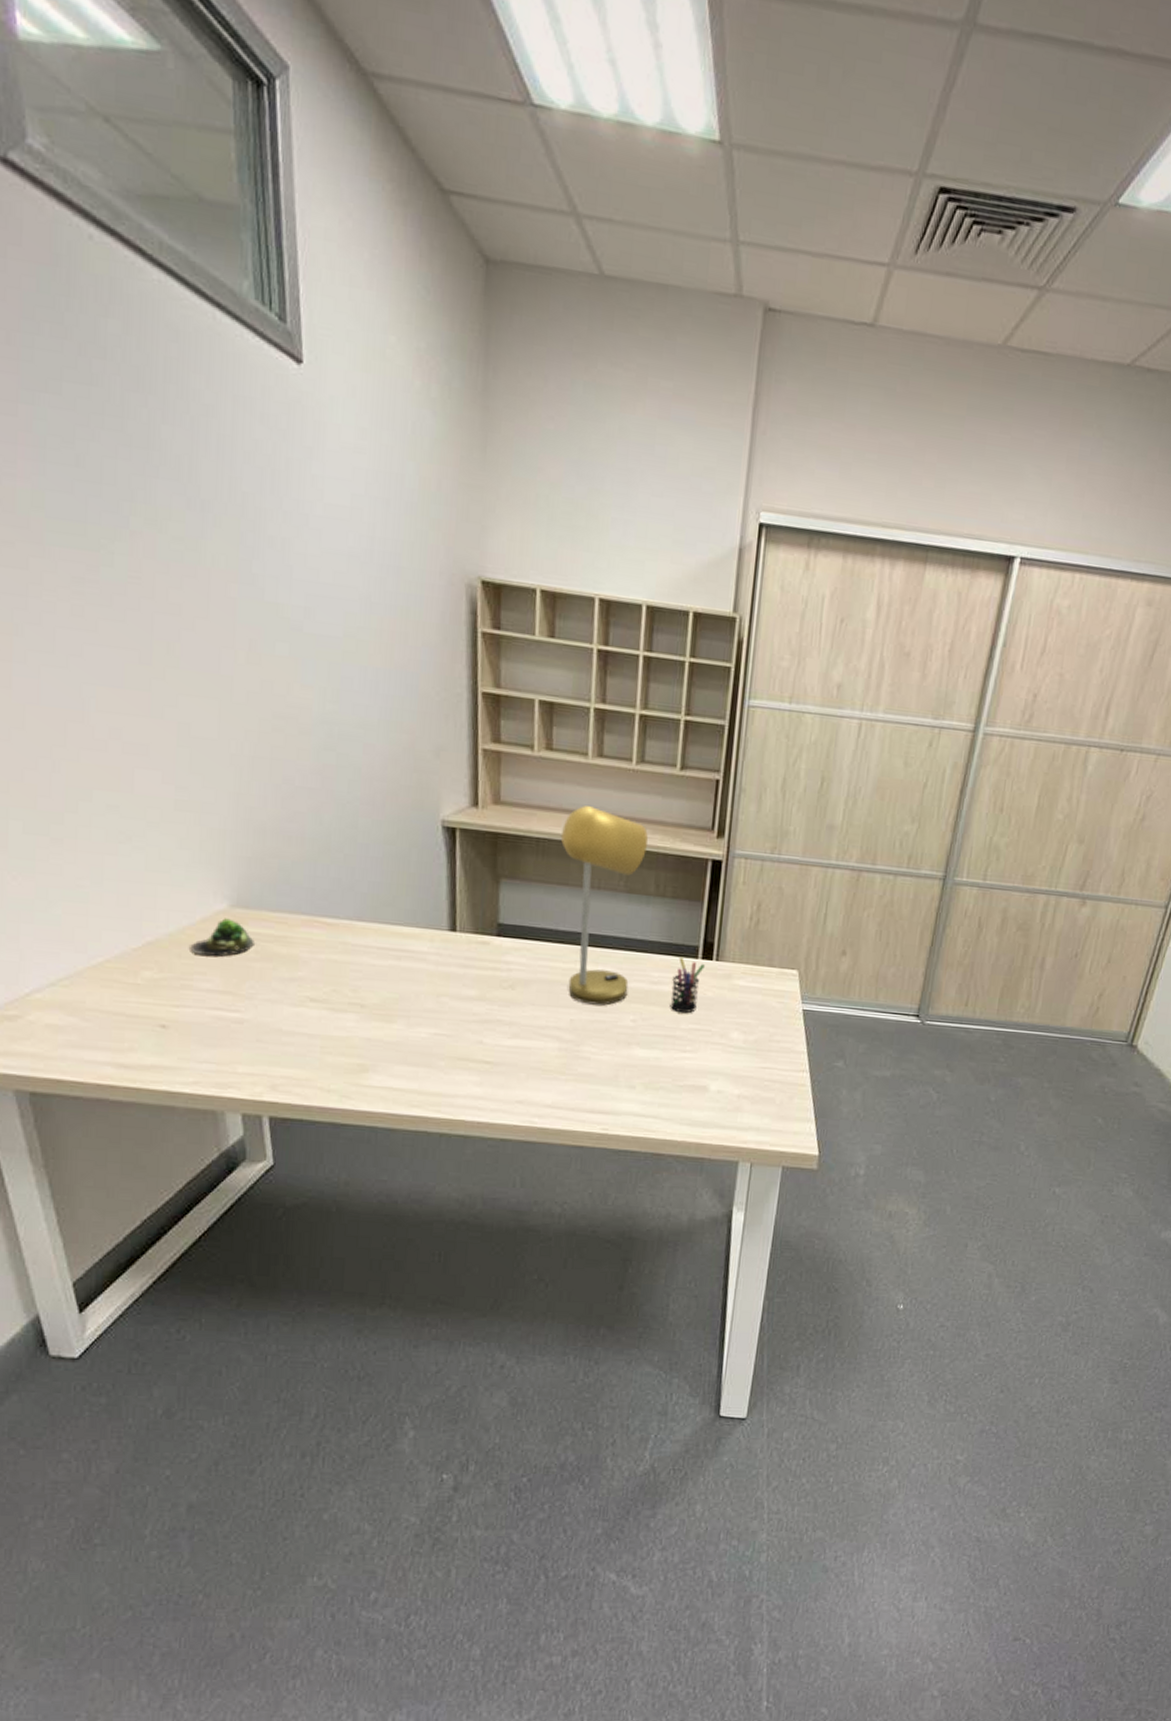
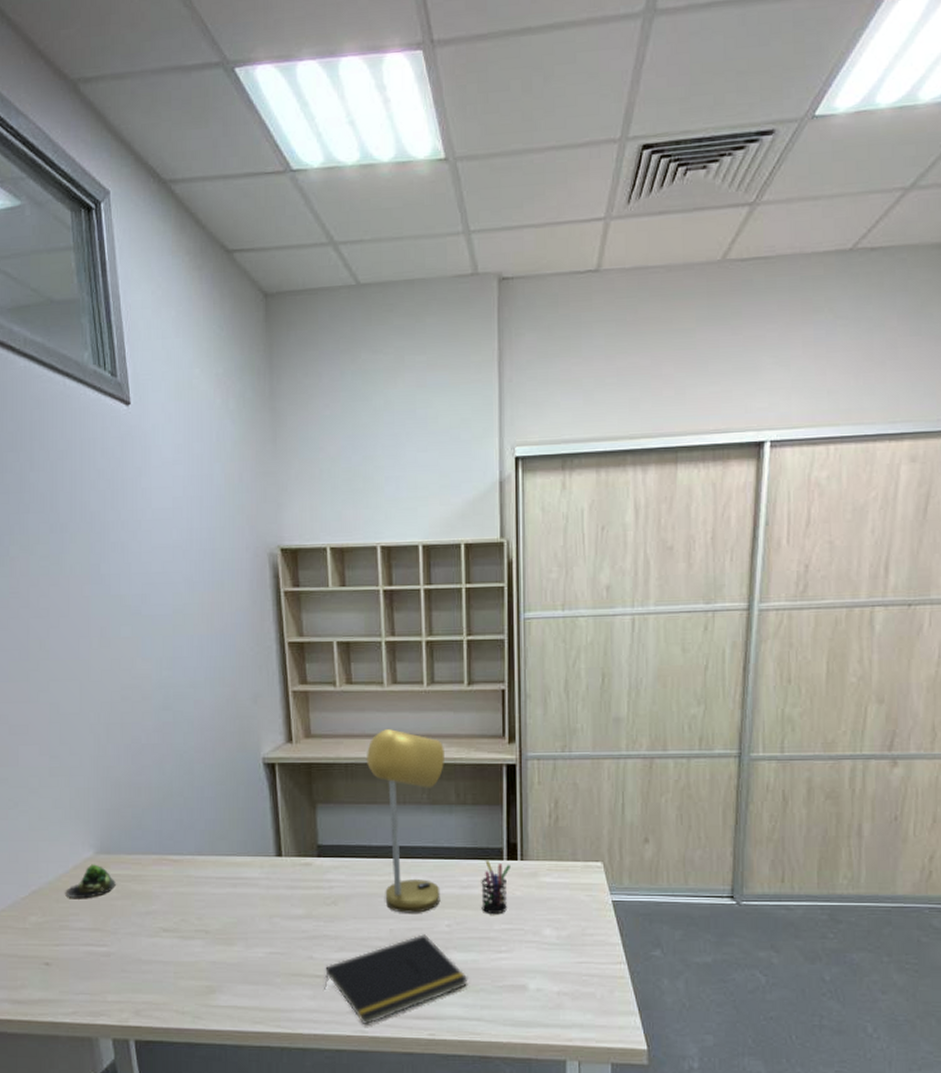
notepad: none [493,1027,649,1116] -> present [324,934,468,1026]

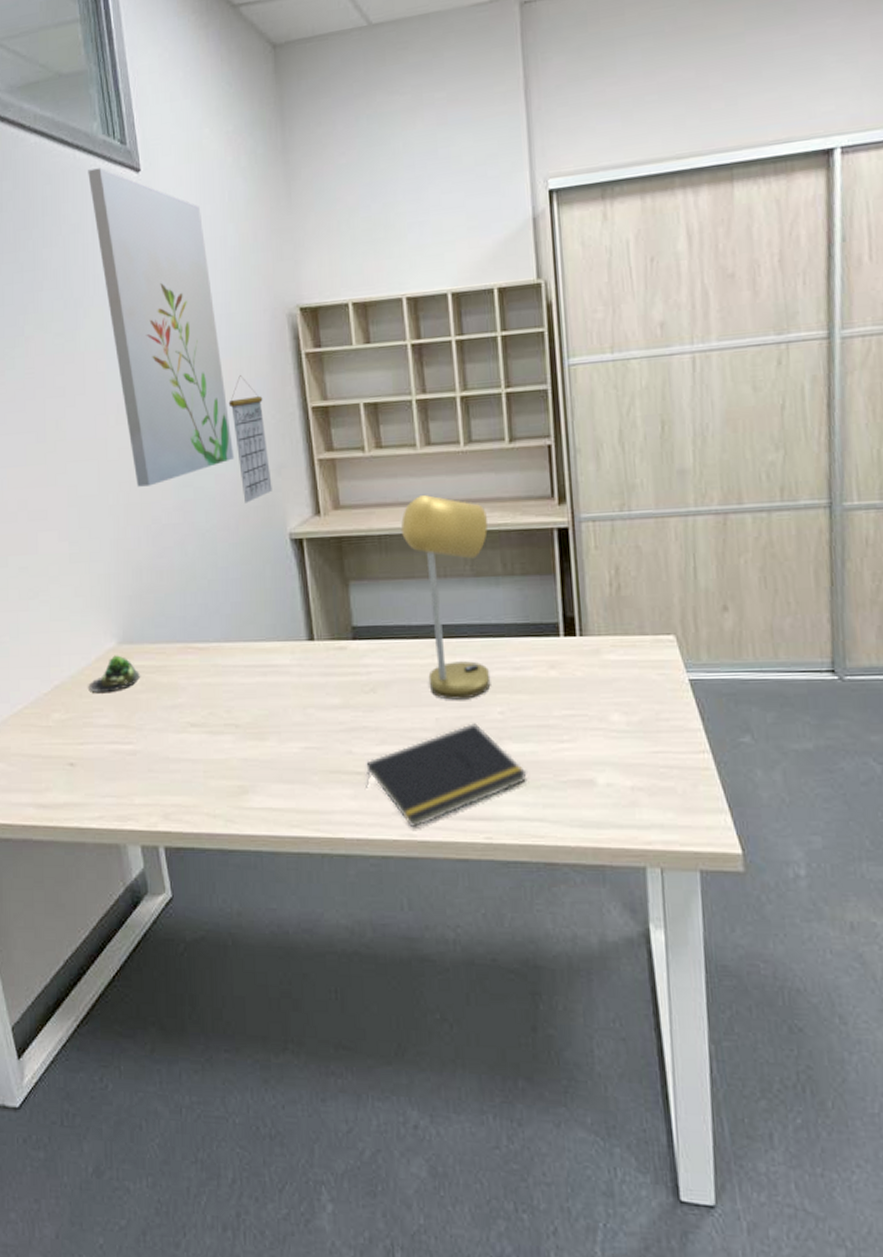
wall art: none [78,397,213,708] -> present [88,168,235,487]
calendar: none [209,608,248,728] -> present [228,375,272,504]
pen holder: present [481,859,510,915] -> none [535,636,569,699]

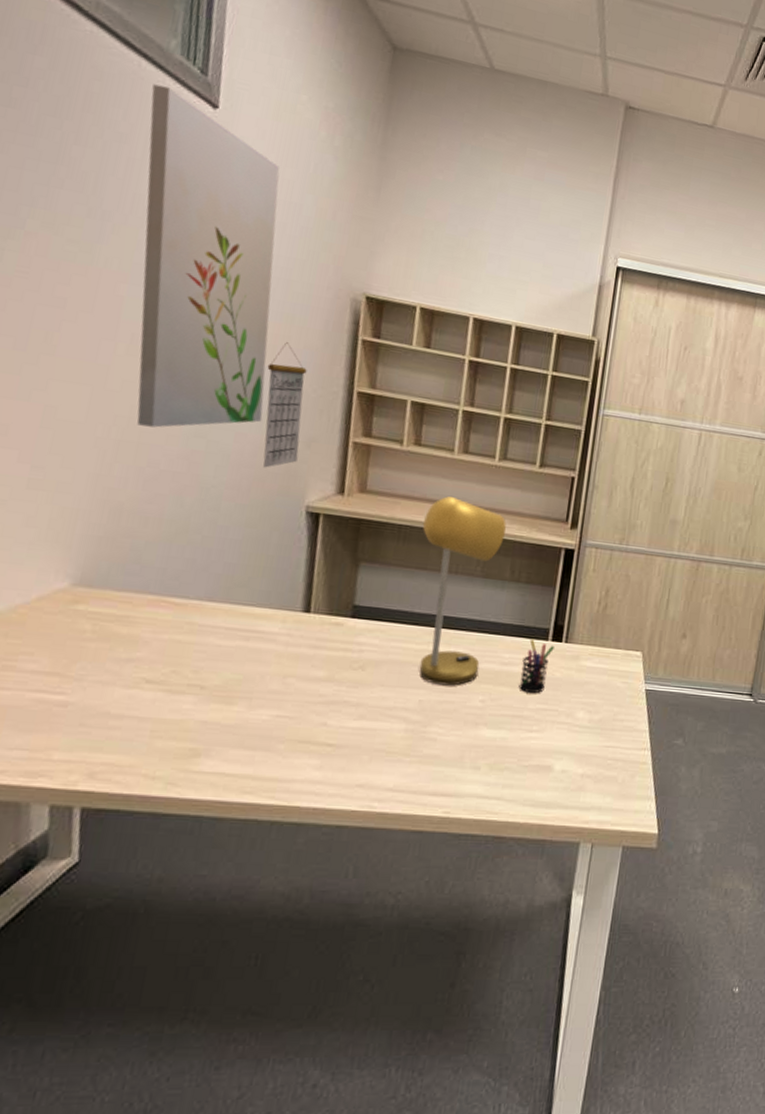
succulent plant: present [88,655,140,692] -> none [19,597,93,636]
notepad: present [366,723,528,828] -> none [334,708,495,801]
pen holder: none [535,636,569,699] -> present [519,638,554,694]

